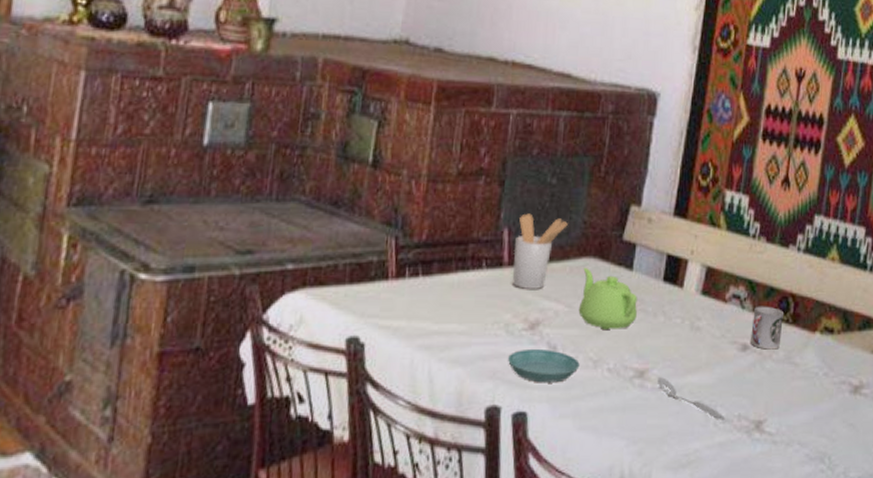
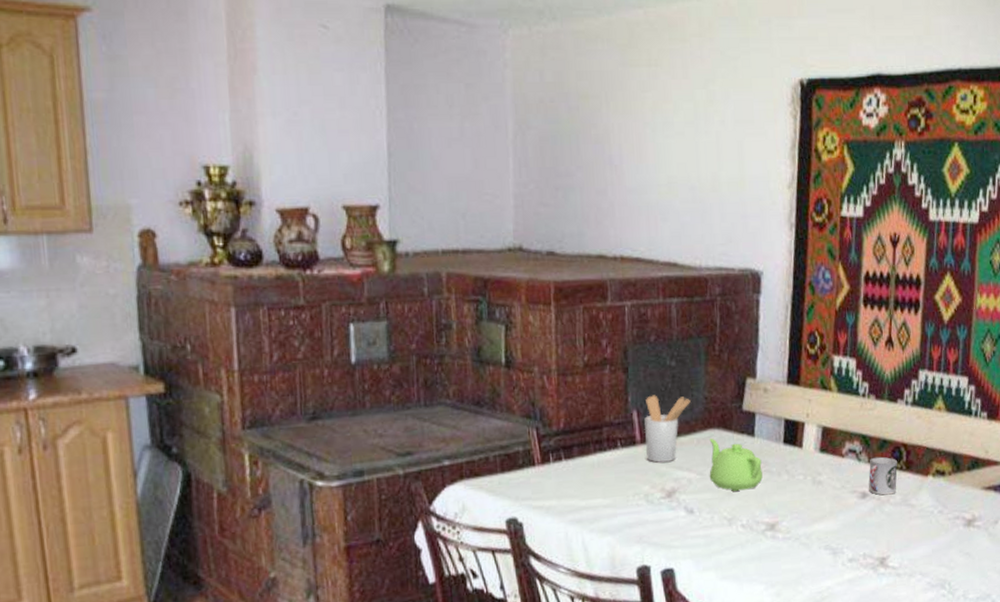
saucer: present [508,348,580,383] -> none [651,513,716,543]
spoon: present [657,377,725,420] -> none [787,528,852,560]

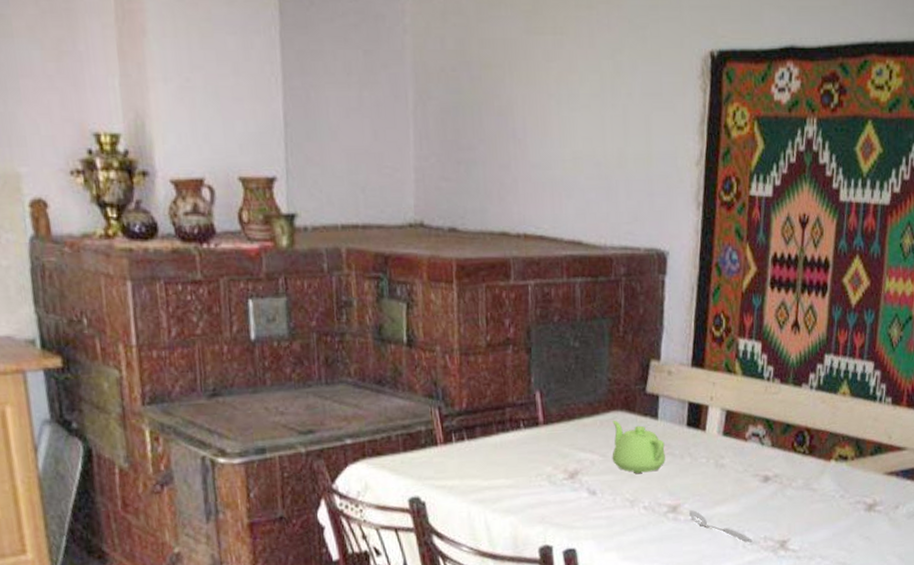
utensil holder: present [644,395,691,463] -> none [547,376,594,444]
spoon: none [787,528,852,560] -> present [688,510,753,543]
cup: present [868,457,898,495] -> none [770,441,800,479]

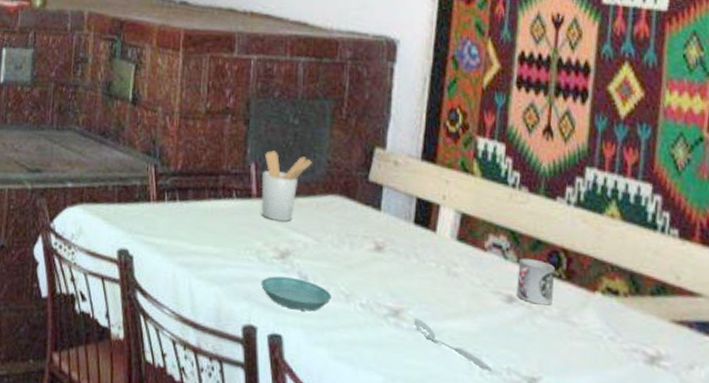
utensil holder: none [547,376,594,444] -> present [261,150,312,221]
saucer: none [554,494,618,524] -> present [261,276,332,311]
teapot: present [612,419,665,474] -> none [327,204,388,267]
cup: none [770,441,800,479] -> present [516,258,555,306]

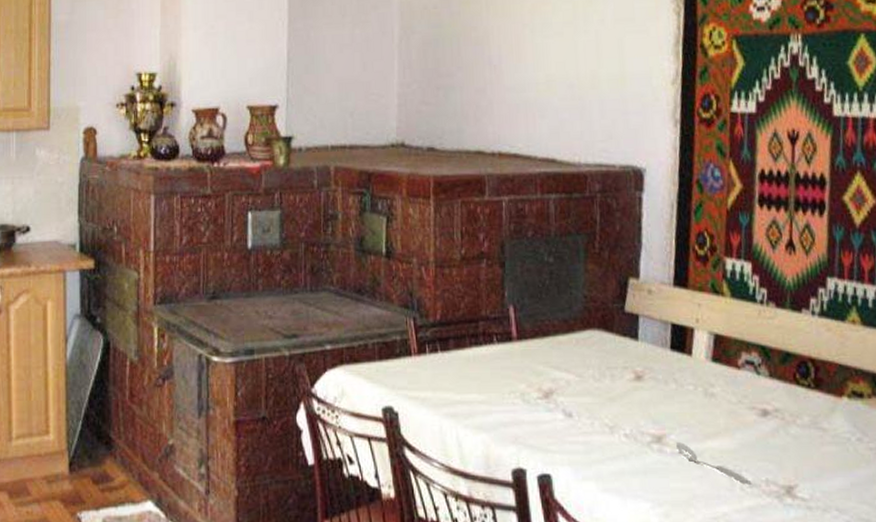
utensil holder: present [261,150,312,221] -> none [520,291,569,361]
saucer: present [261,276,332,311] -> none [527,415,597,448]
cup: present [516,258,555,306] -> none [769,371,805,415]

